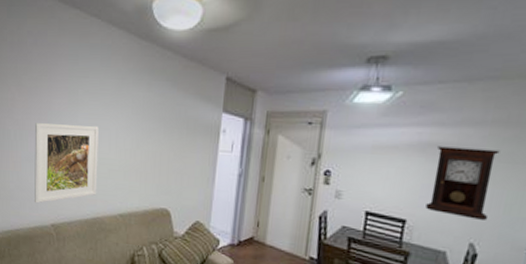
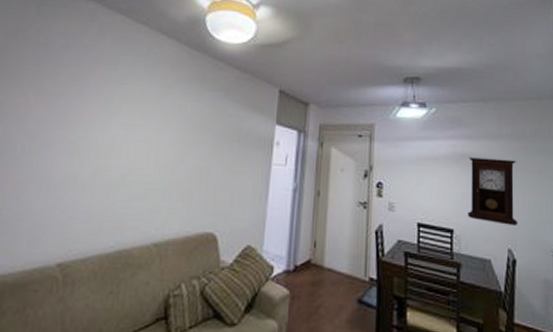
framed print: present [34,123,99,204] -> none [37,134,136,236]

